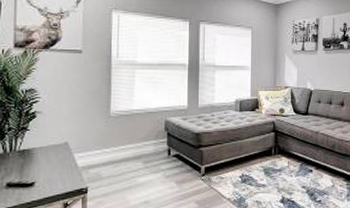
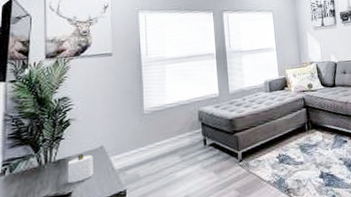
candle: none [30,146,57,174] -> present [67,153,93,184]

